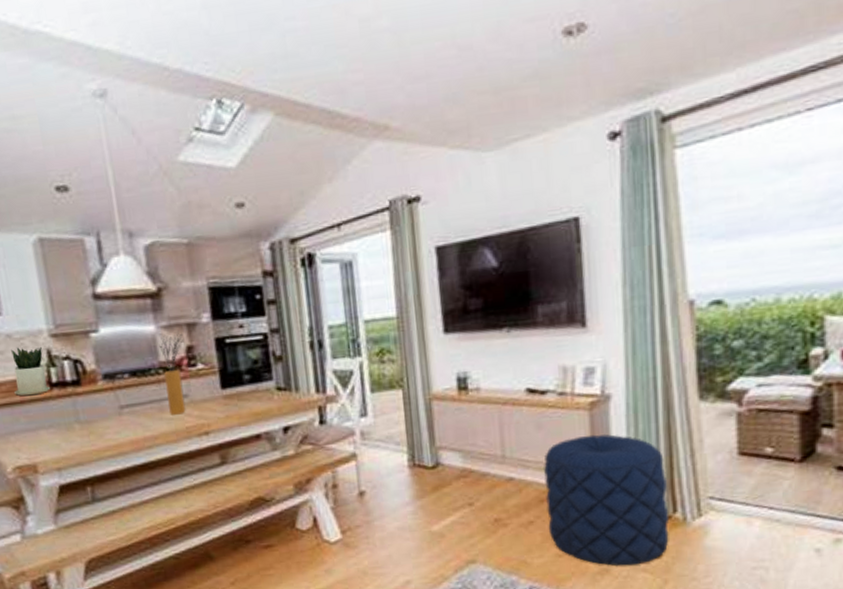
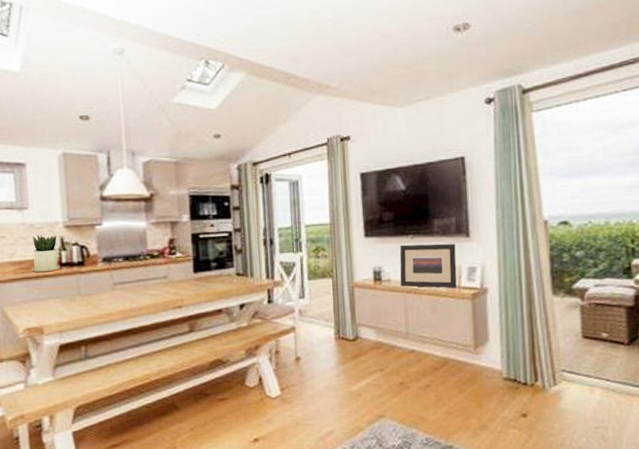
vase: present [159,330,186,415] -> none [148,226,167,292]
picture frame: none [491,337,569,397] -> present [399,243,457,288]
pouf: present [542,433,670,566] -> none [437,318,532,423]

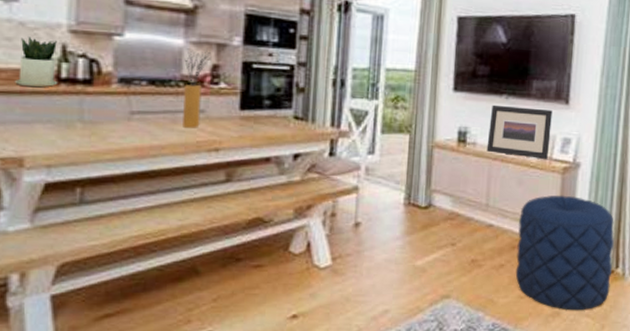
vase: none [148,226,167,292] -> present [183,48,210,128]
pouf: none [437,318,532,423] -> present [515,195,614,311]

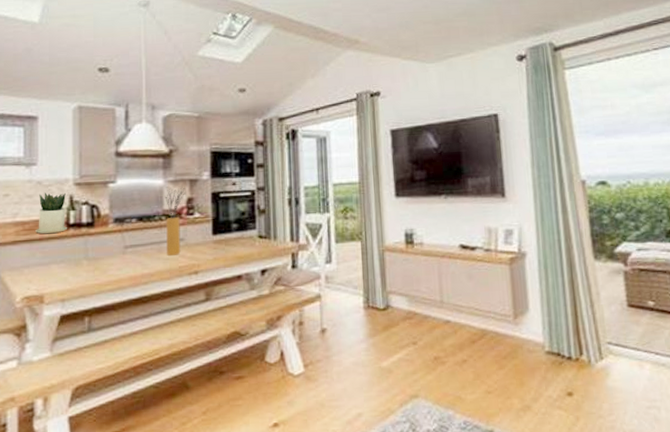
picture frame: present [486,104,553,159] -> none [432,204,493,252]
pouf: present [515,195,614,311] -> none [473,285,578,403]

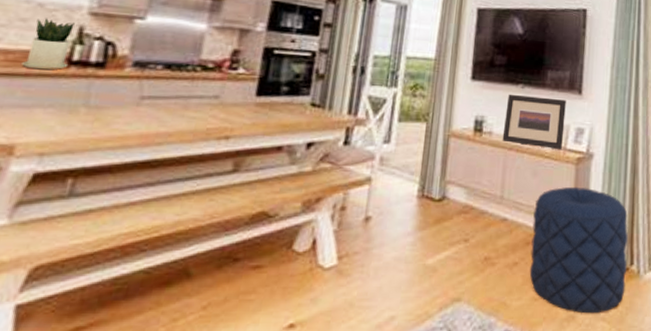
vase: present [165,185,185,256] -> none [194,33,233,115]
picture frame: none [432,204,493,252] -> present [502,94,566,149]
pouf: none [473,285,578,403] -> present [529,186,628,314]

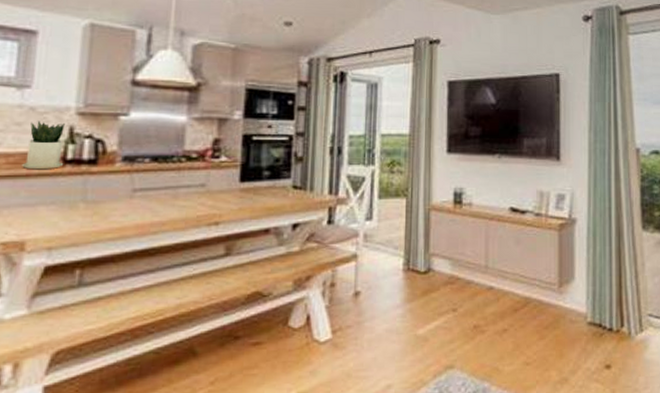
picture frame: present [502,94,566,149] -> none [482,164,545,216]
pouf: present [529,186,628,314] -> none [518,252,618,376]

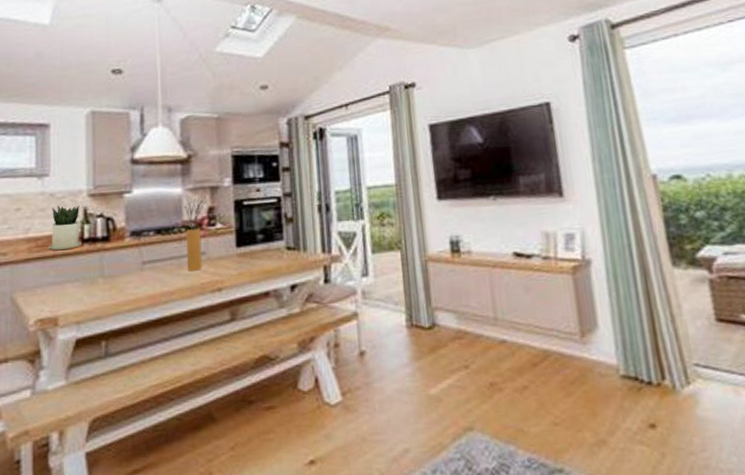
vase: none [183,123,212,203] -> present [184,193,206,272]

